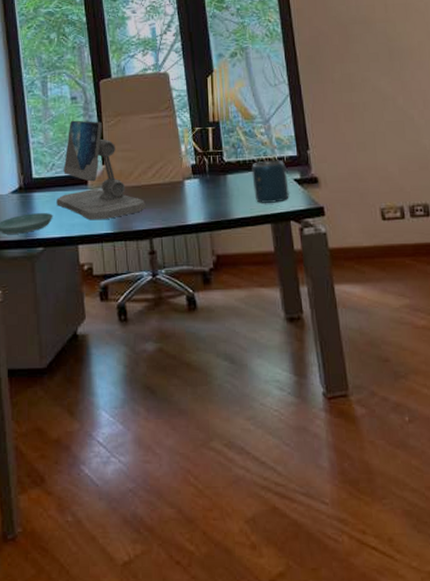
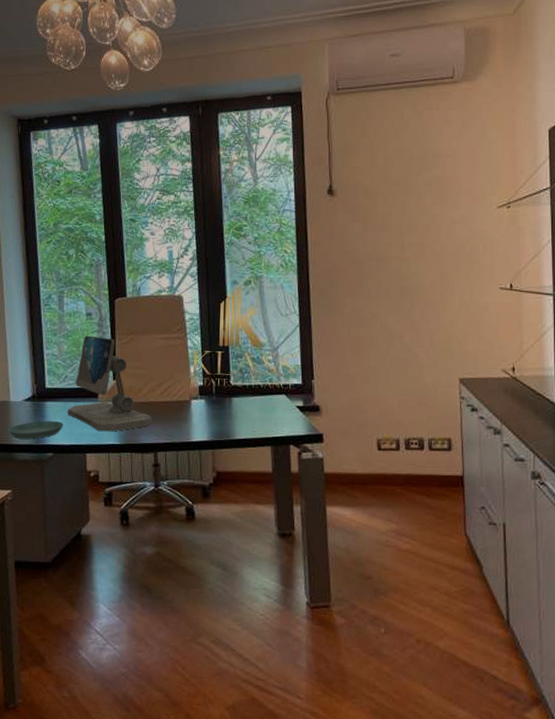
speaker: present [252,160,289,204] -> none [257,386,291,428]

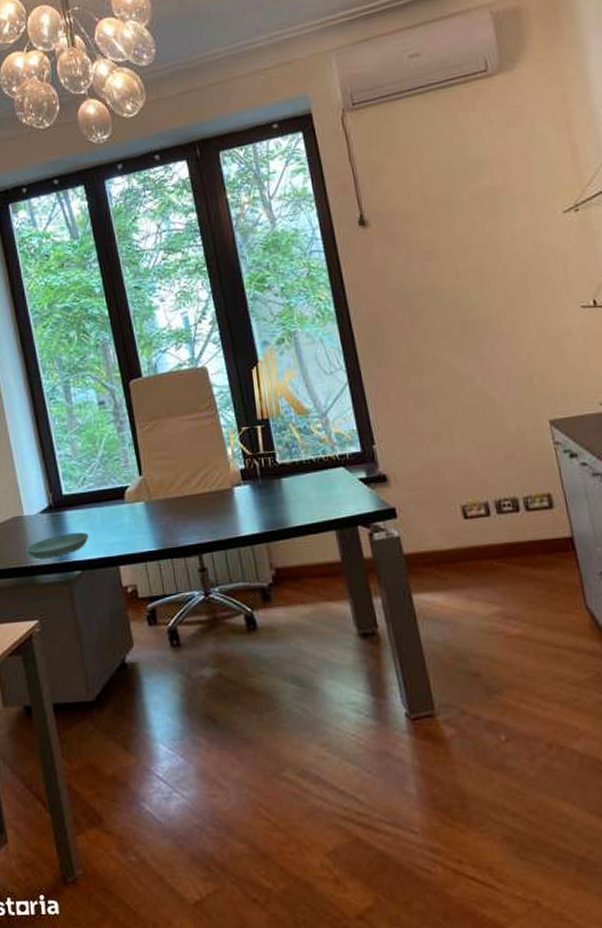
computer monitor: present [67,335,153,432] -> none [91,427,192,538]

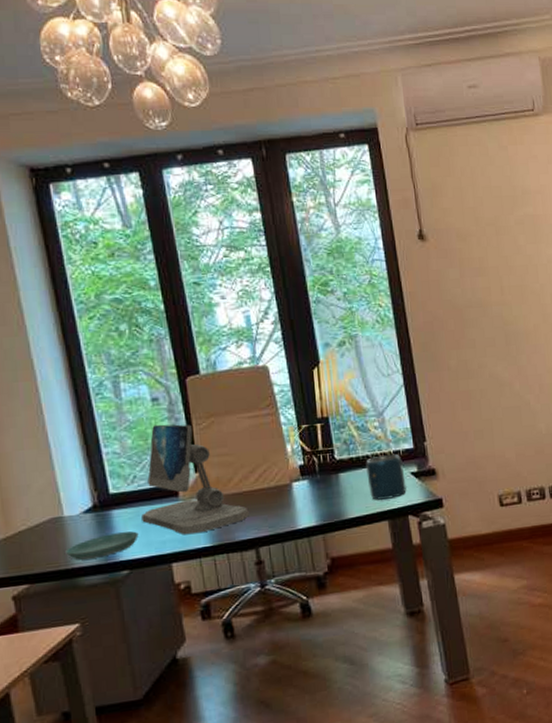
computer monitor: none [91,427,192,538] -> present [141,424,249,535]
speaker: none [309,458,355,509] -> present [366,454,406,501]

